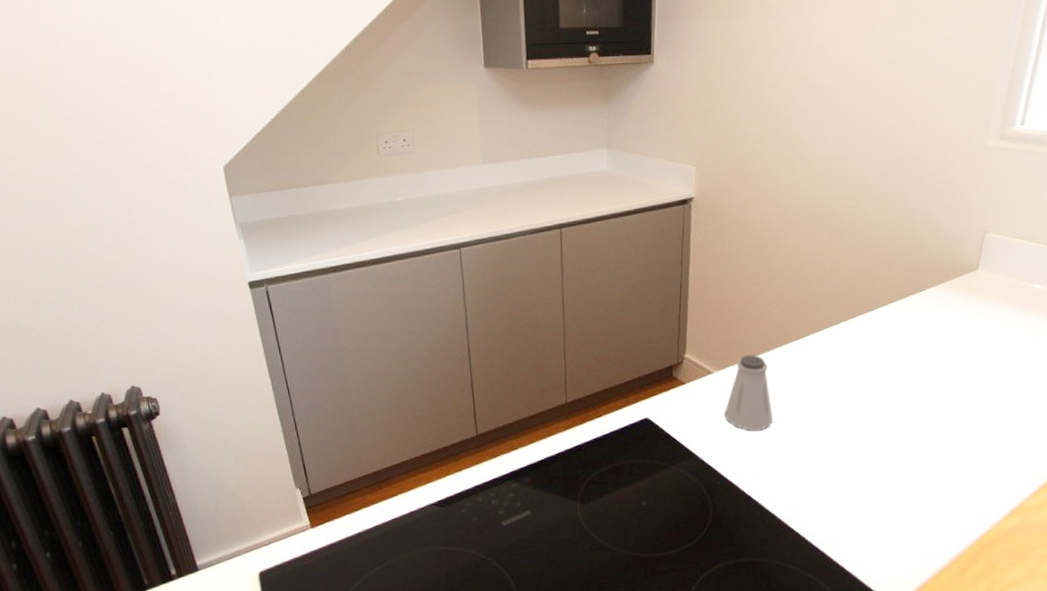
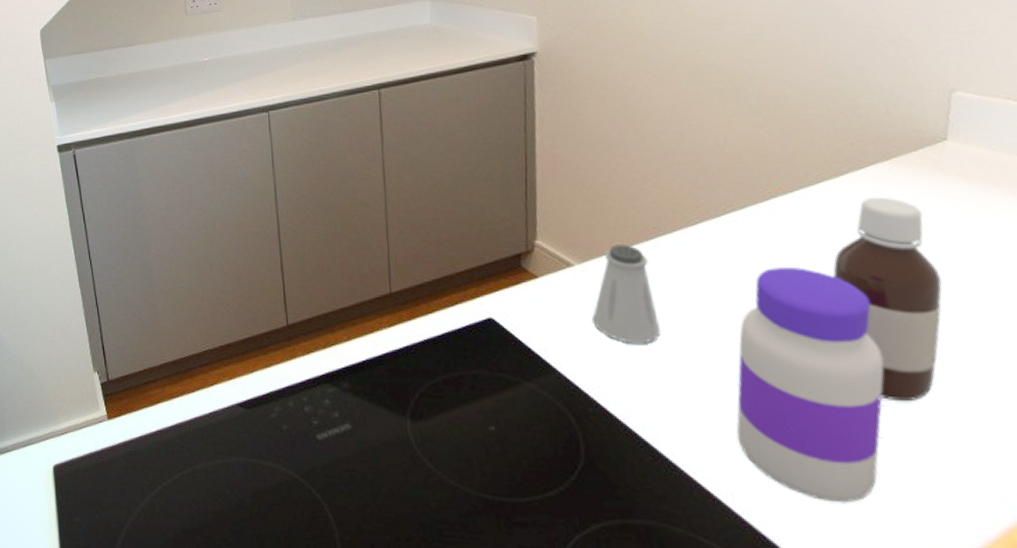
jar: none [819,366,920,531] -> present [736,267,884,503]
bottle: none [894,312,962,458] -> present [833,196,942,402]

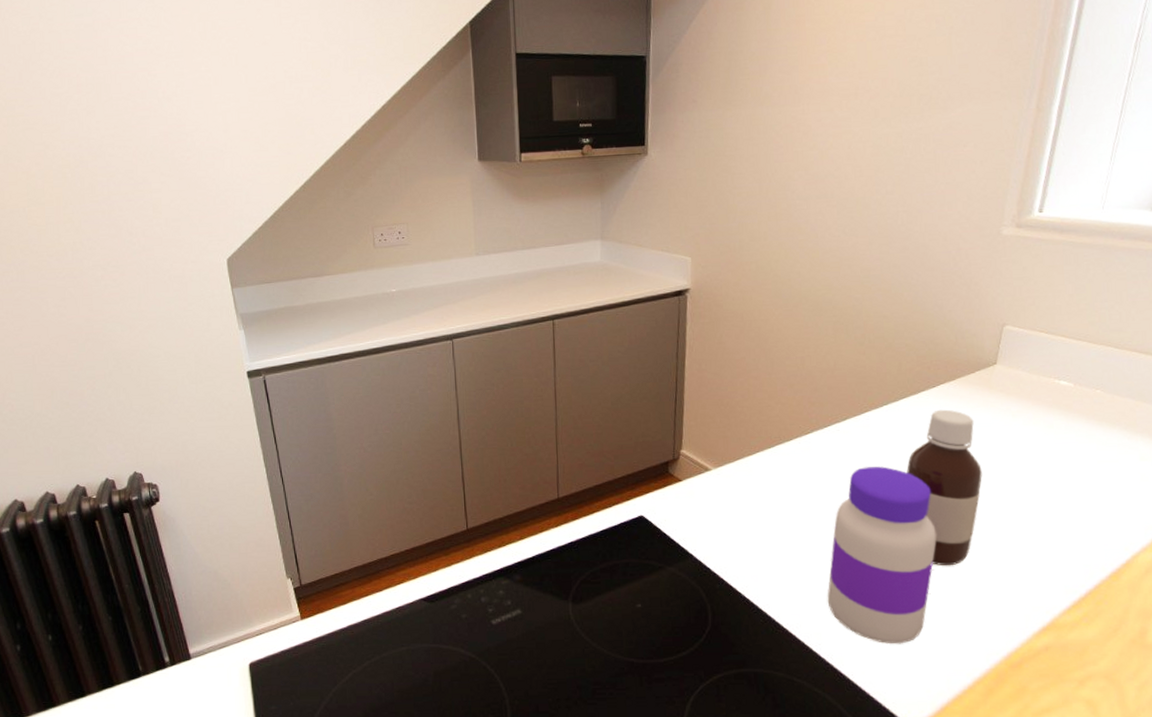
saltshaker: present [592,244,661,344] -> none [723,452,776,532]

